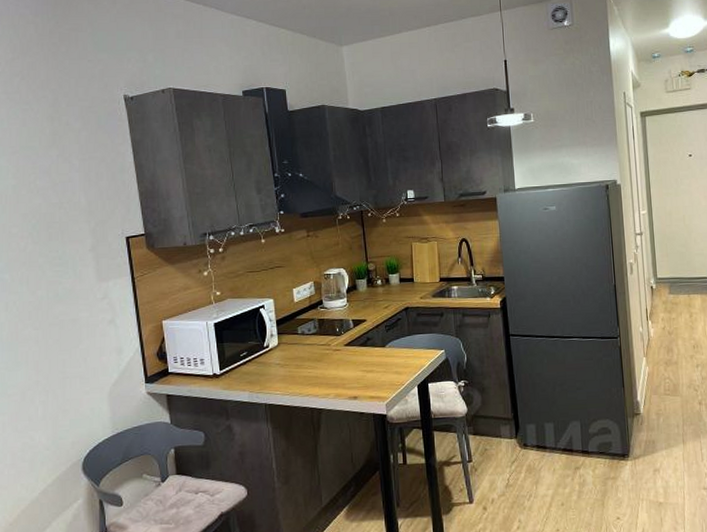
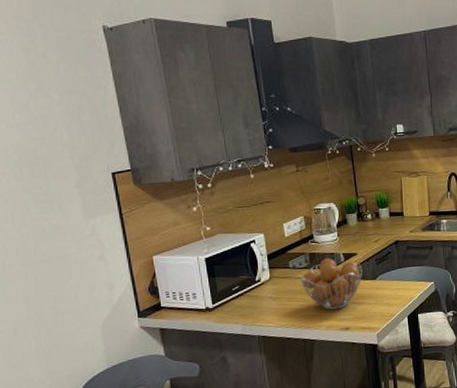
fruit basket: none [308,324,372,378] -> present [300,258,363,310]

